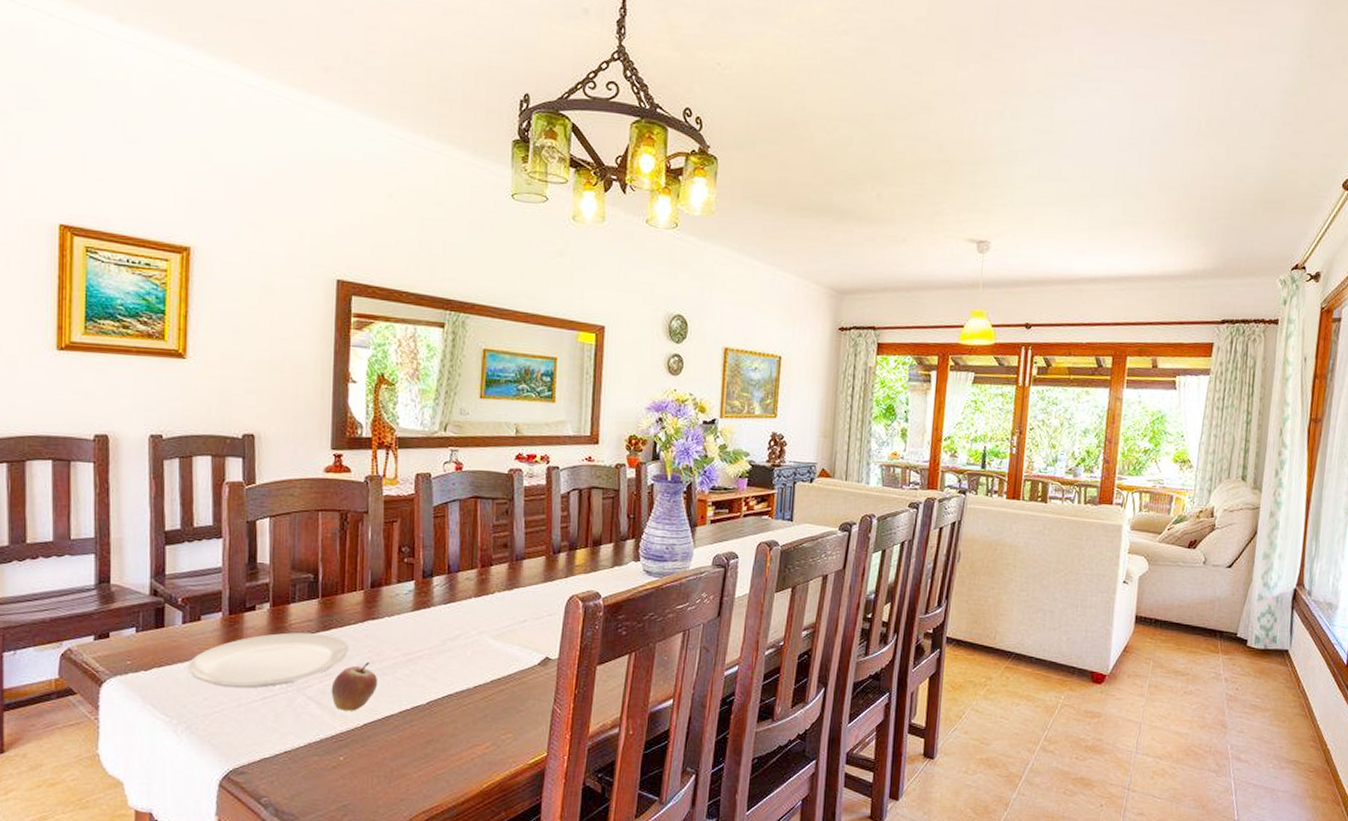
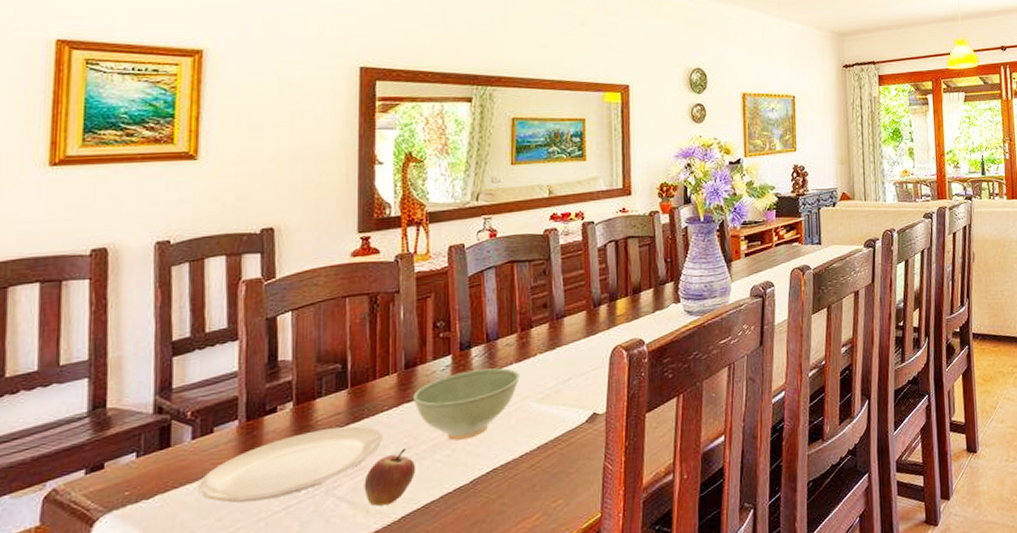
bowl: none [376,598,478,663] -> present [412,367,520,441]

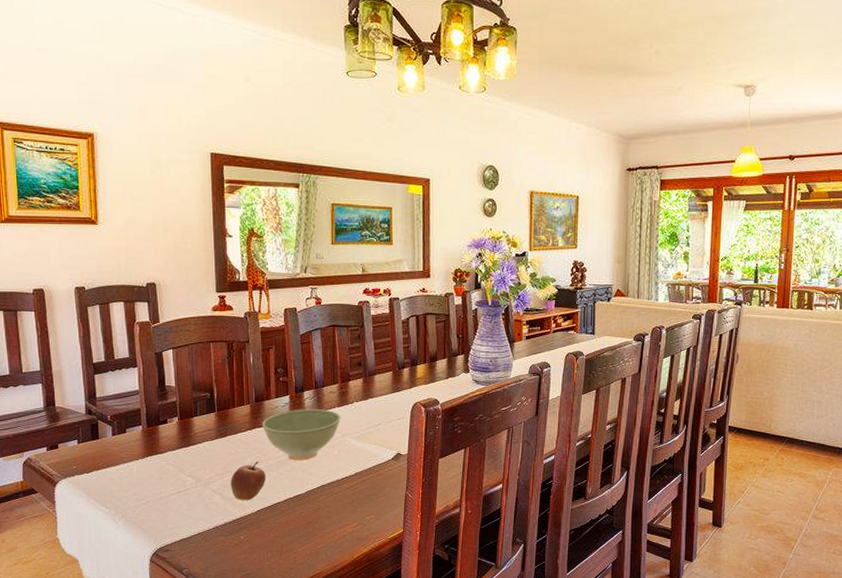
plate: present [198,426,384,503] -> none [119,440,243,485]

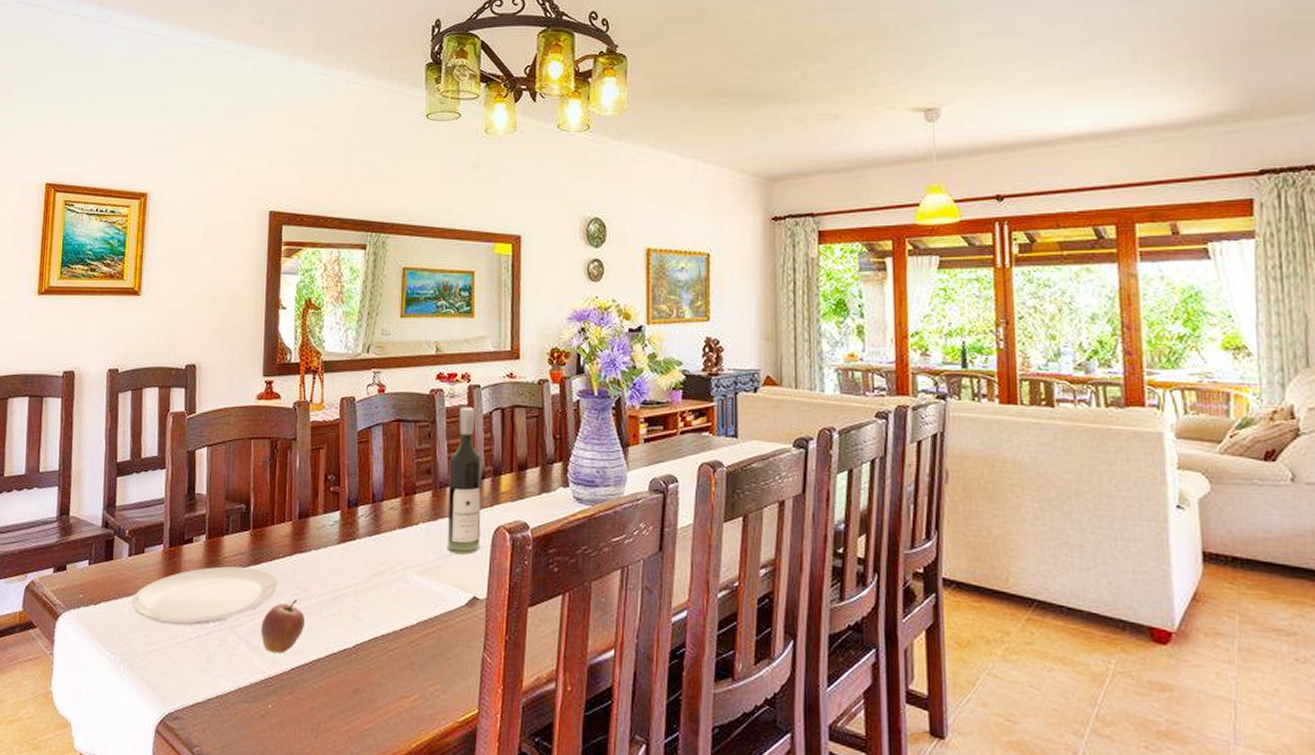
plate: none [119,440,243,485] -> present [132,566,279,626]
bowl: present [261,409,341,460] -> none [304,530,403,601]
bottle: none [376,315,402,424] -> present [446,407,482,555]

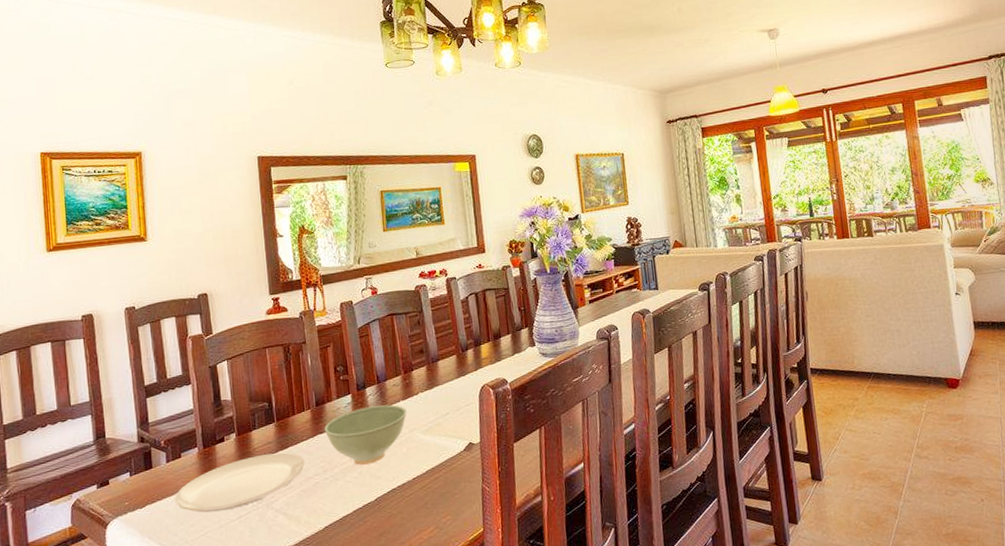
fruit: present [260,598,306,653] -> none [294,471,333,518]
bowl: none [304,530,403,601] -> present [324,404,407,465]
bottle: present [446,407,482,555] -> none [437,296,471,413]

